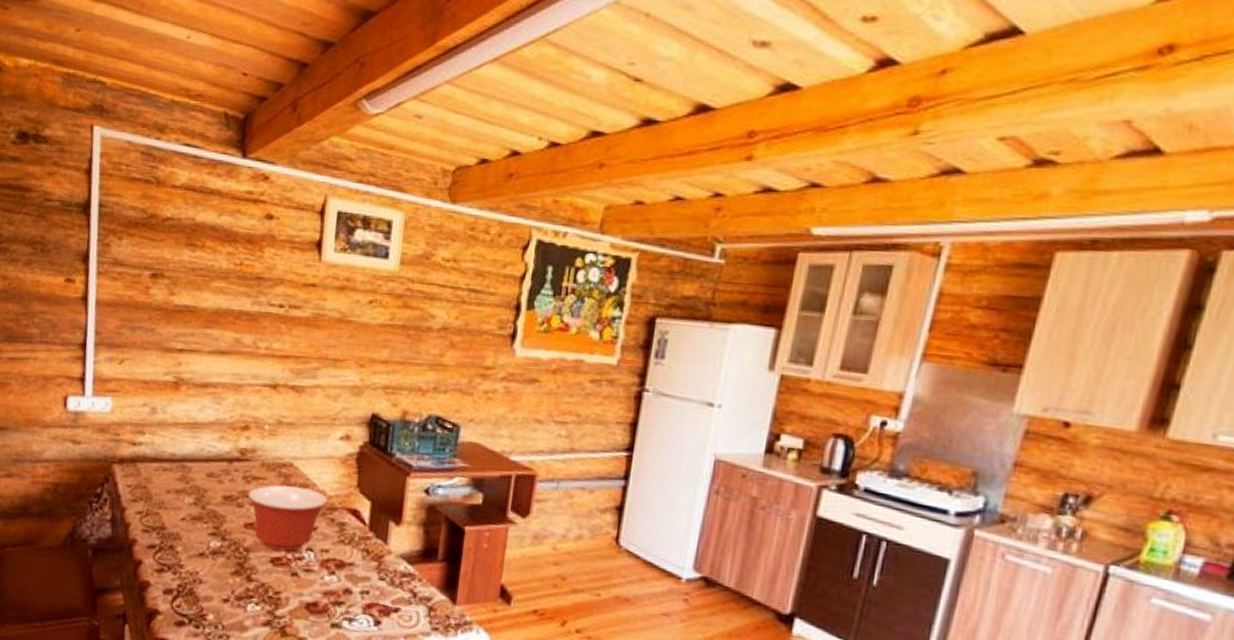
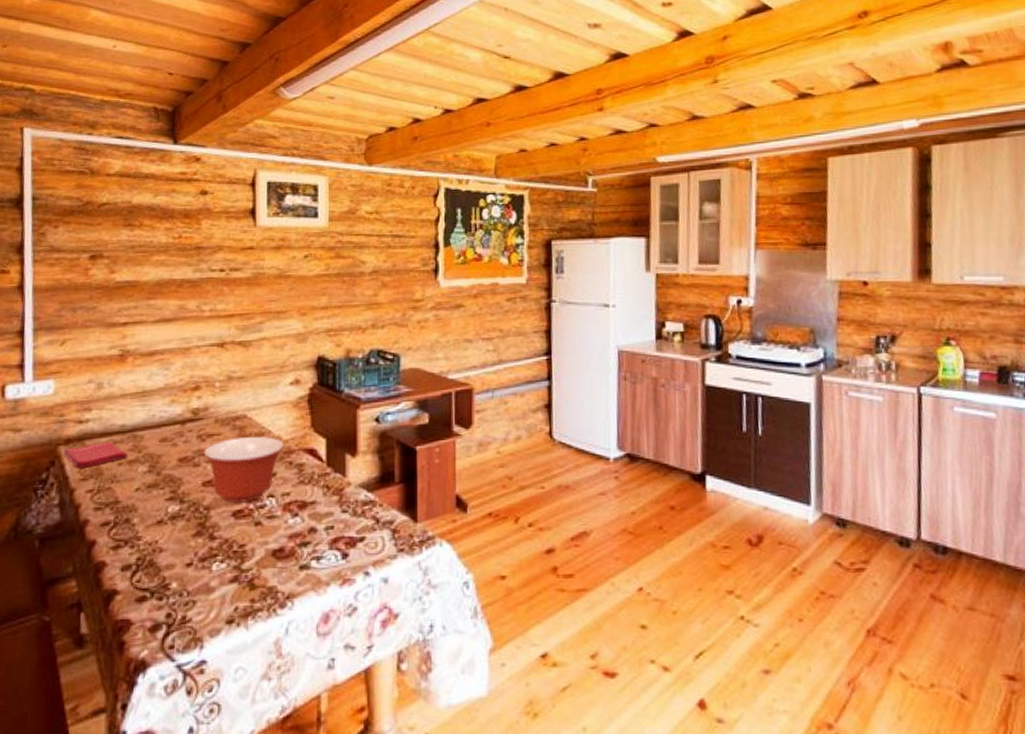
dish towel: none [117,467,176,490] -> present [64,441,128,469]

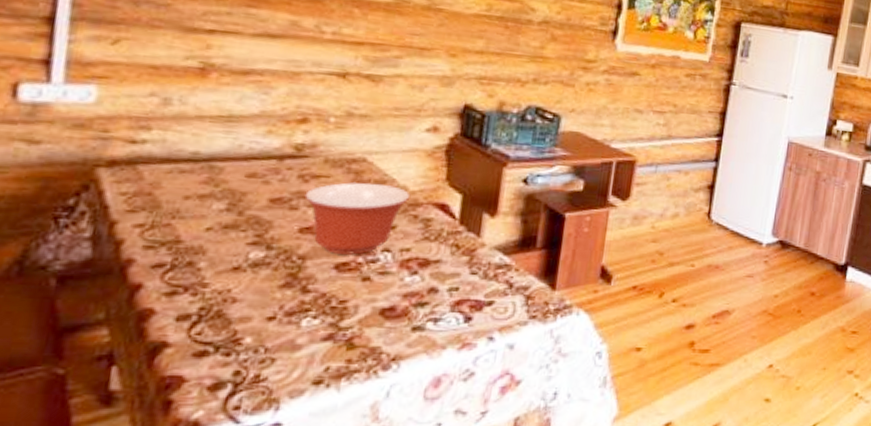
dish towel: present [64,441,128,469] -> none [104,169,200,198]

